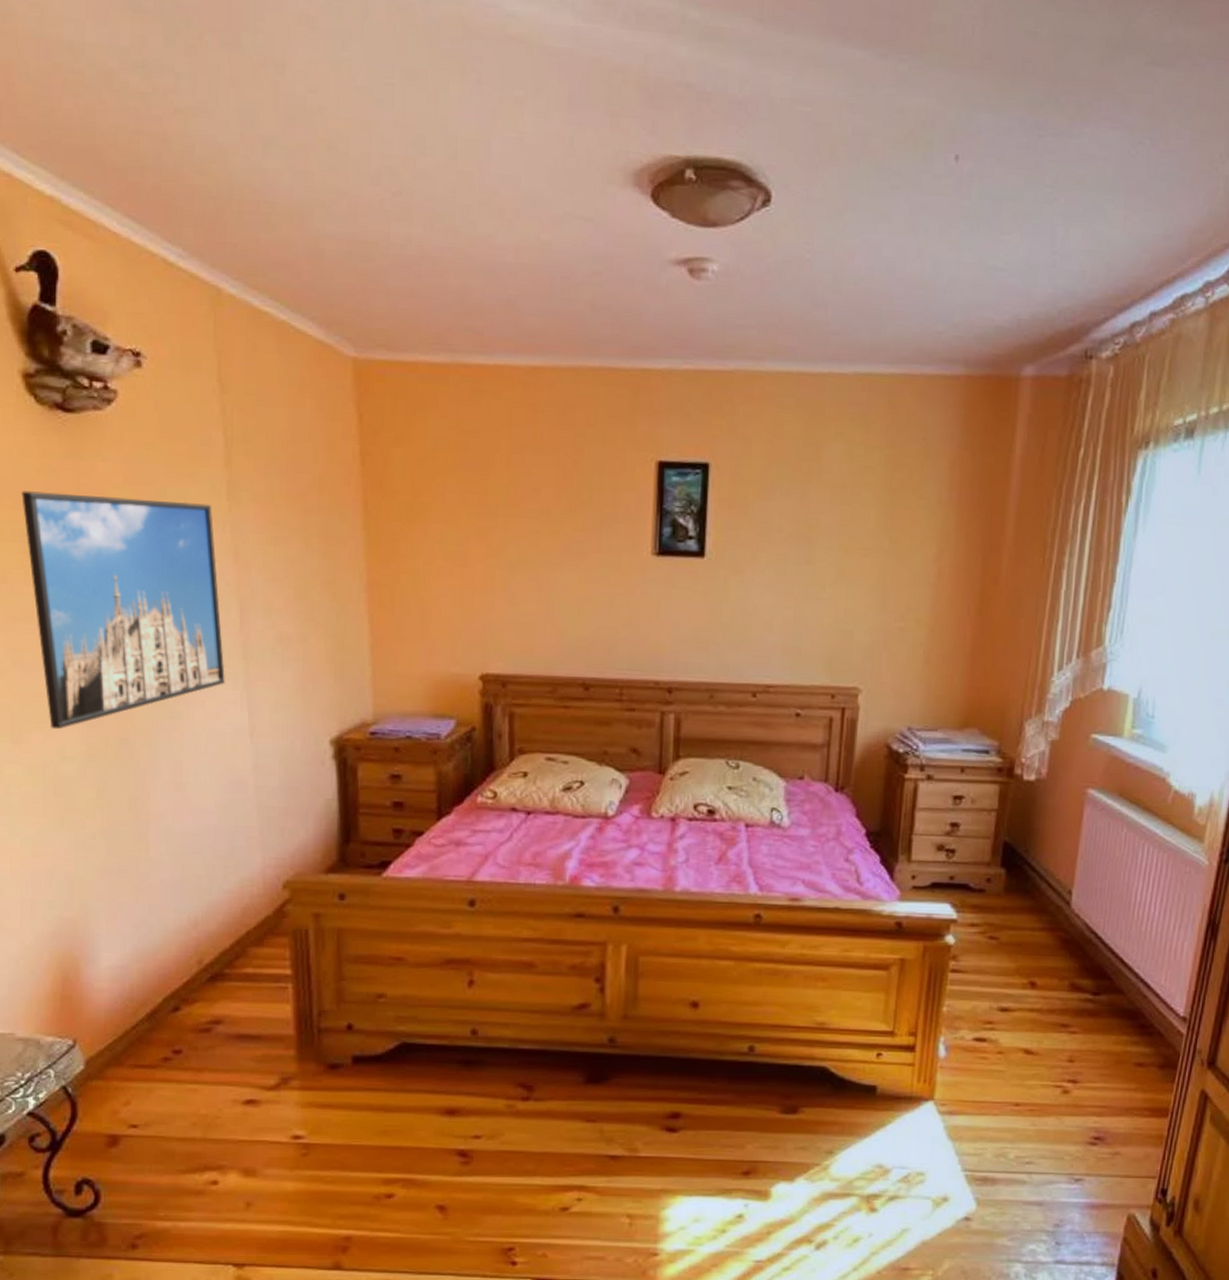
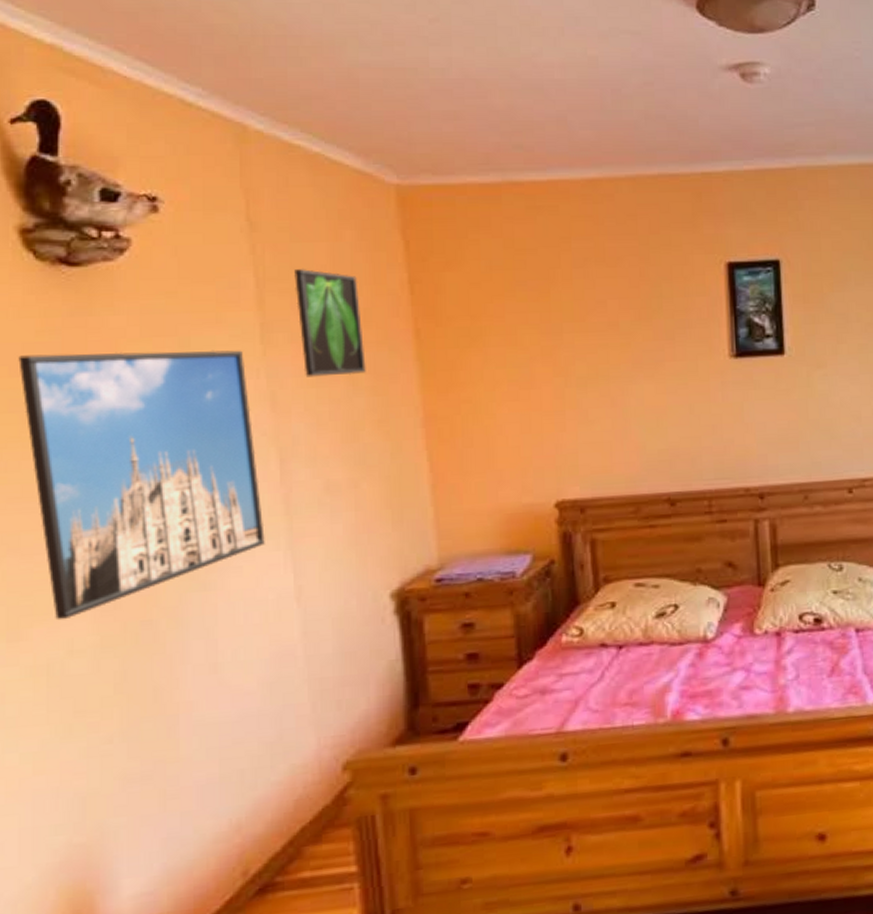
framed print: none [258,432,318,537] -> present [294,269,366,377]

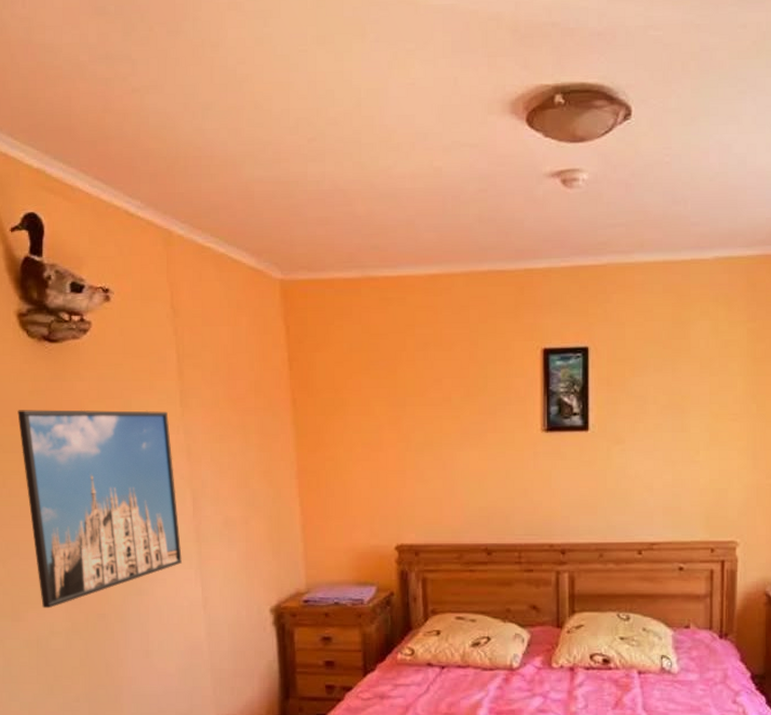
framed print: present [294,269,366,377] -> none [205,348,255,434]

